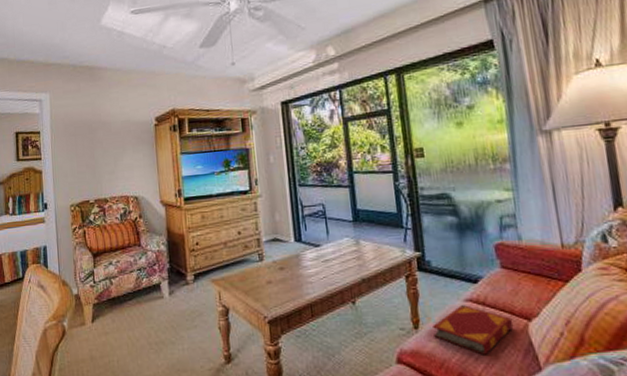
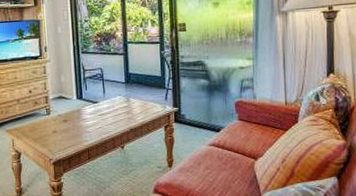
hardback book: present [432,305,514,355] -> none [183,149,244,186]

